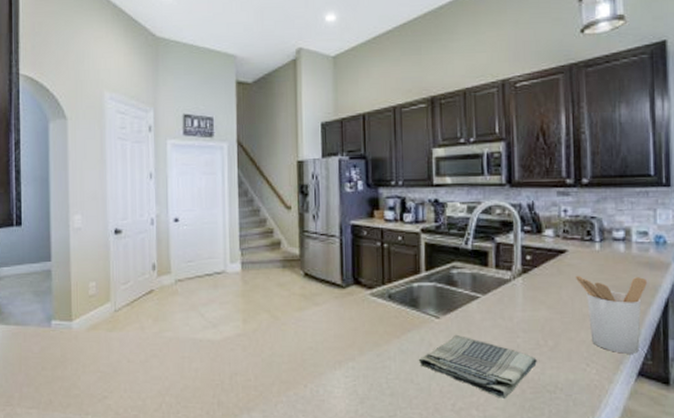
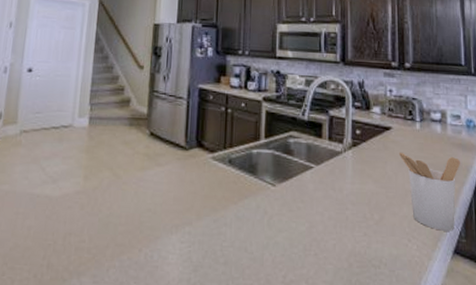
dish towel: present [418,334,537,398] -> none [253,203,364,272]

